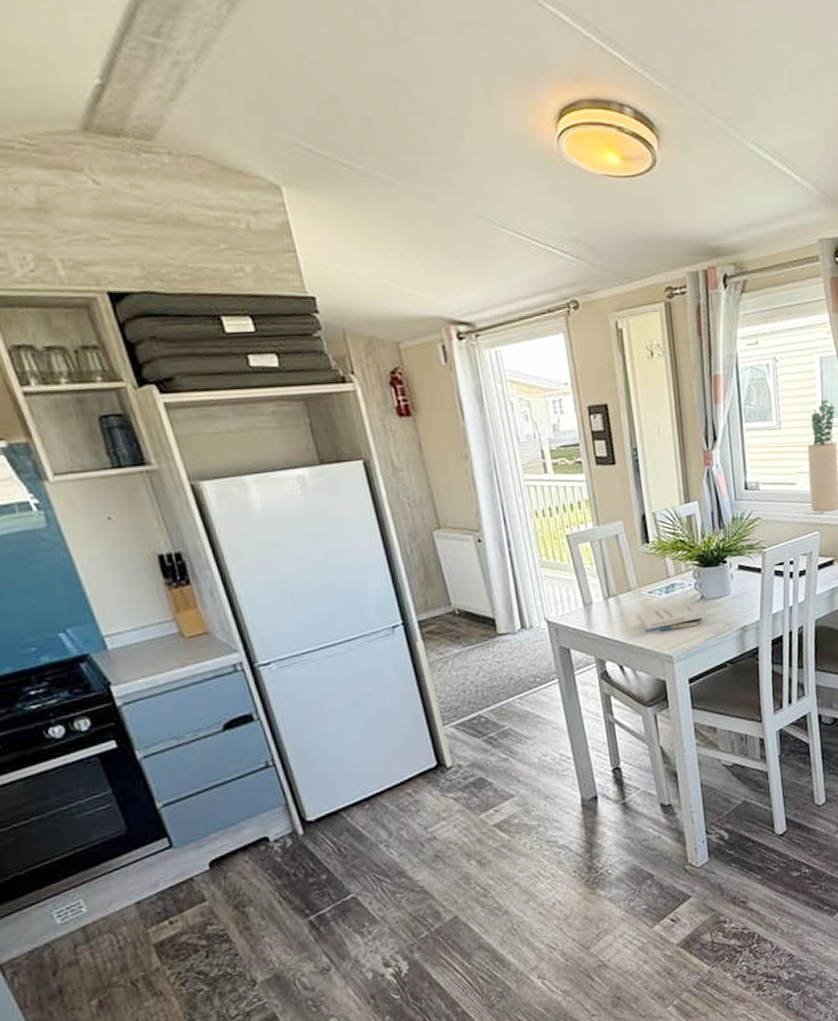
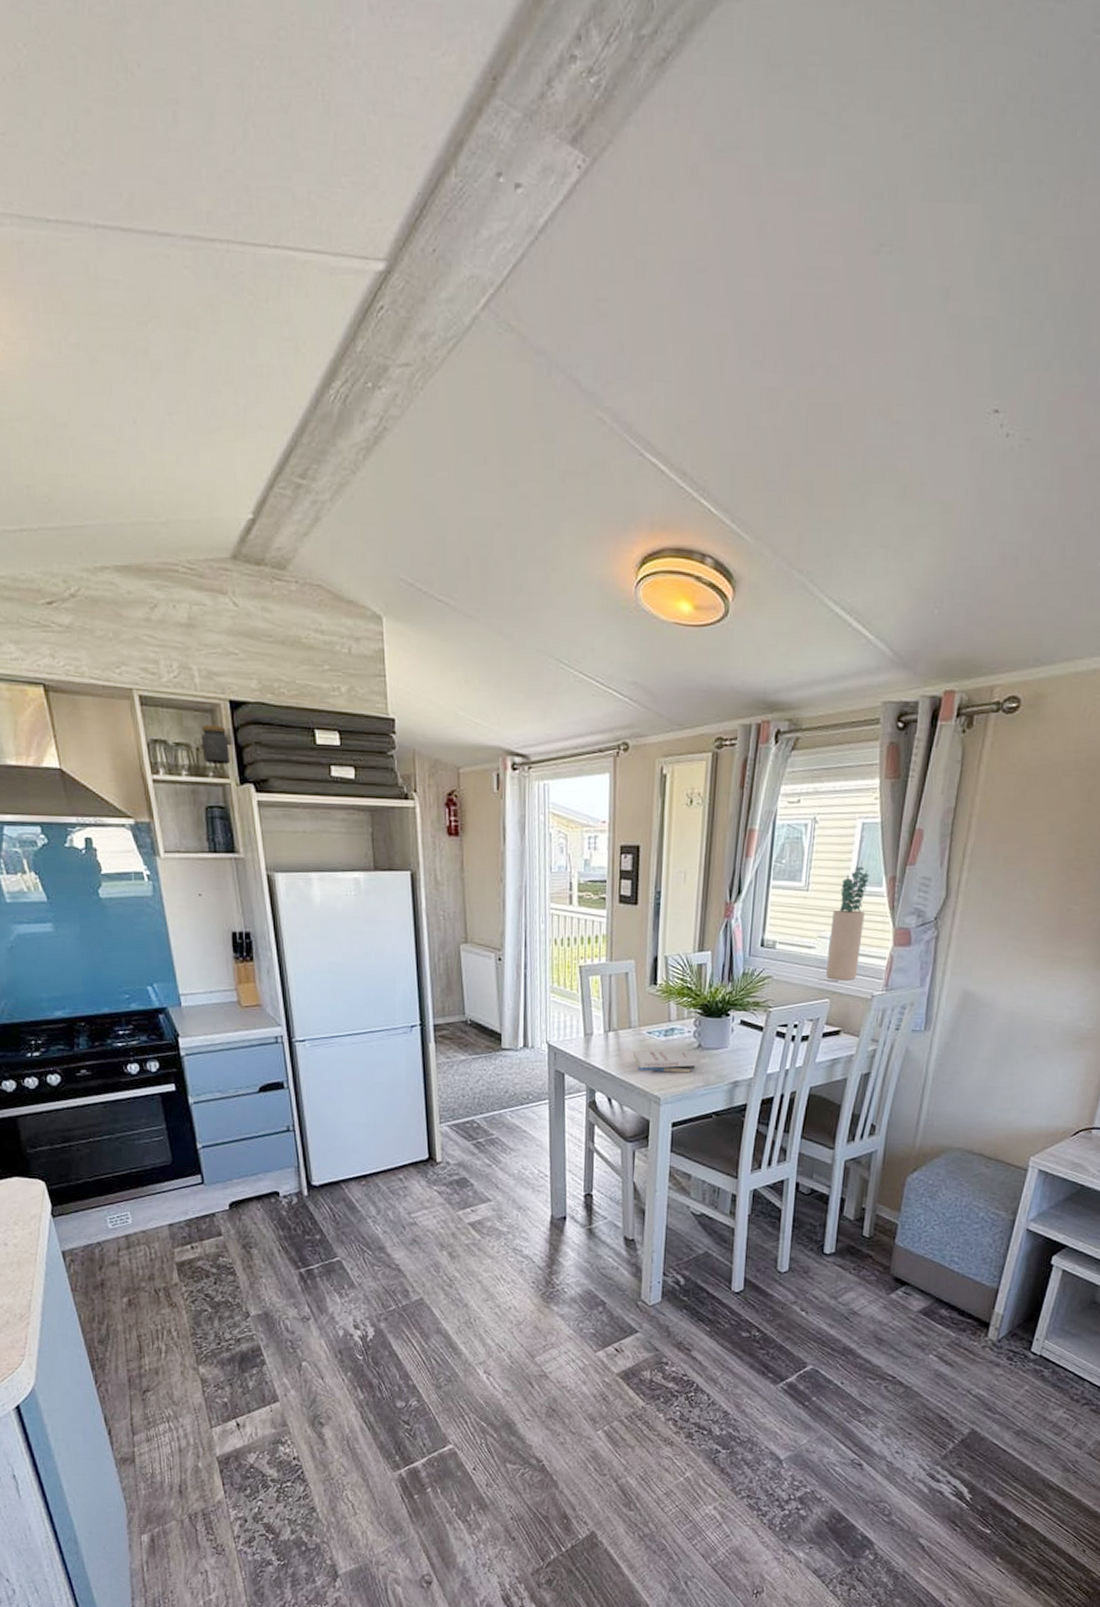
jar: none [77,322,122,367] -> present [200,725,231,765]

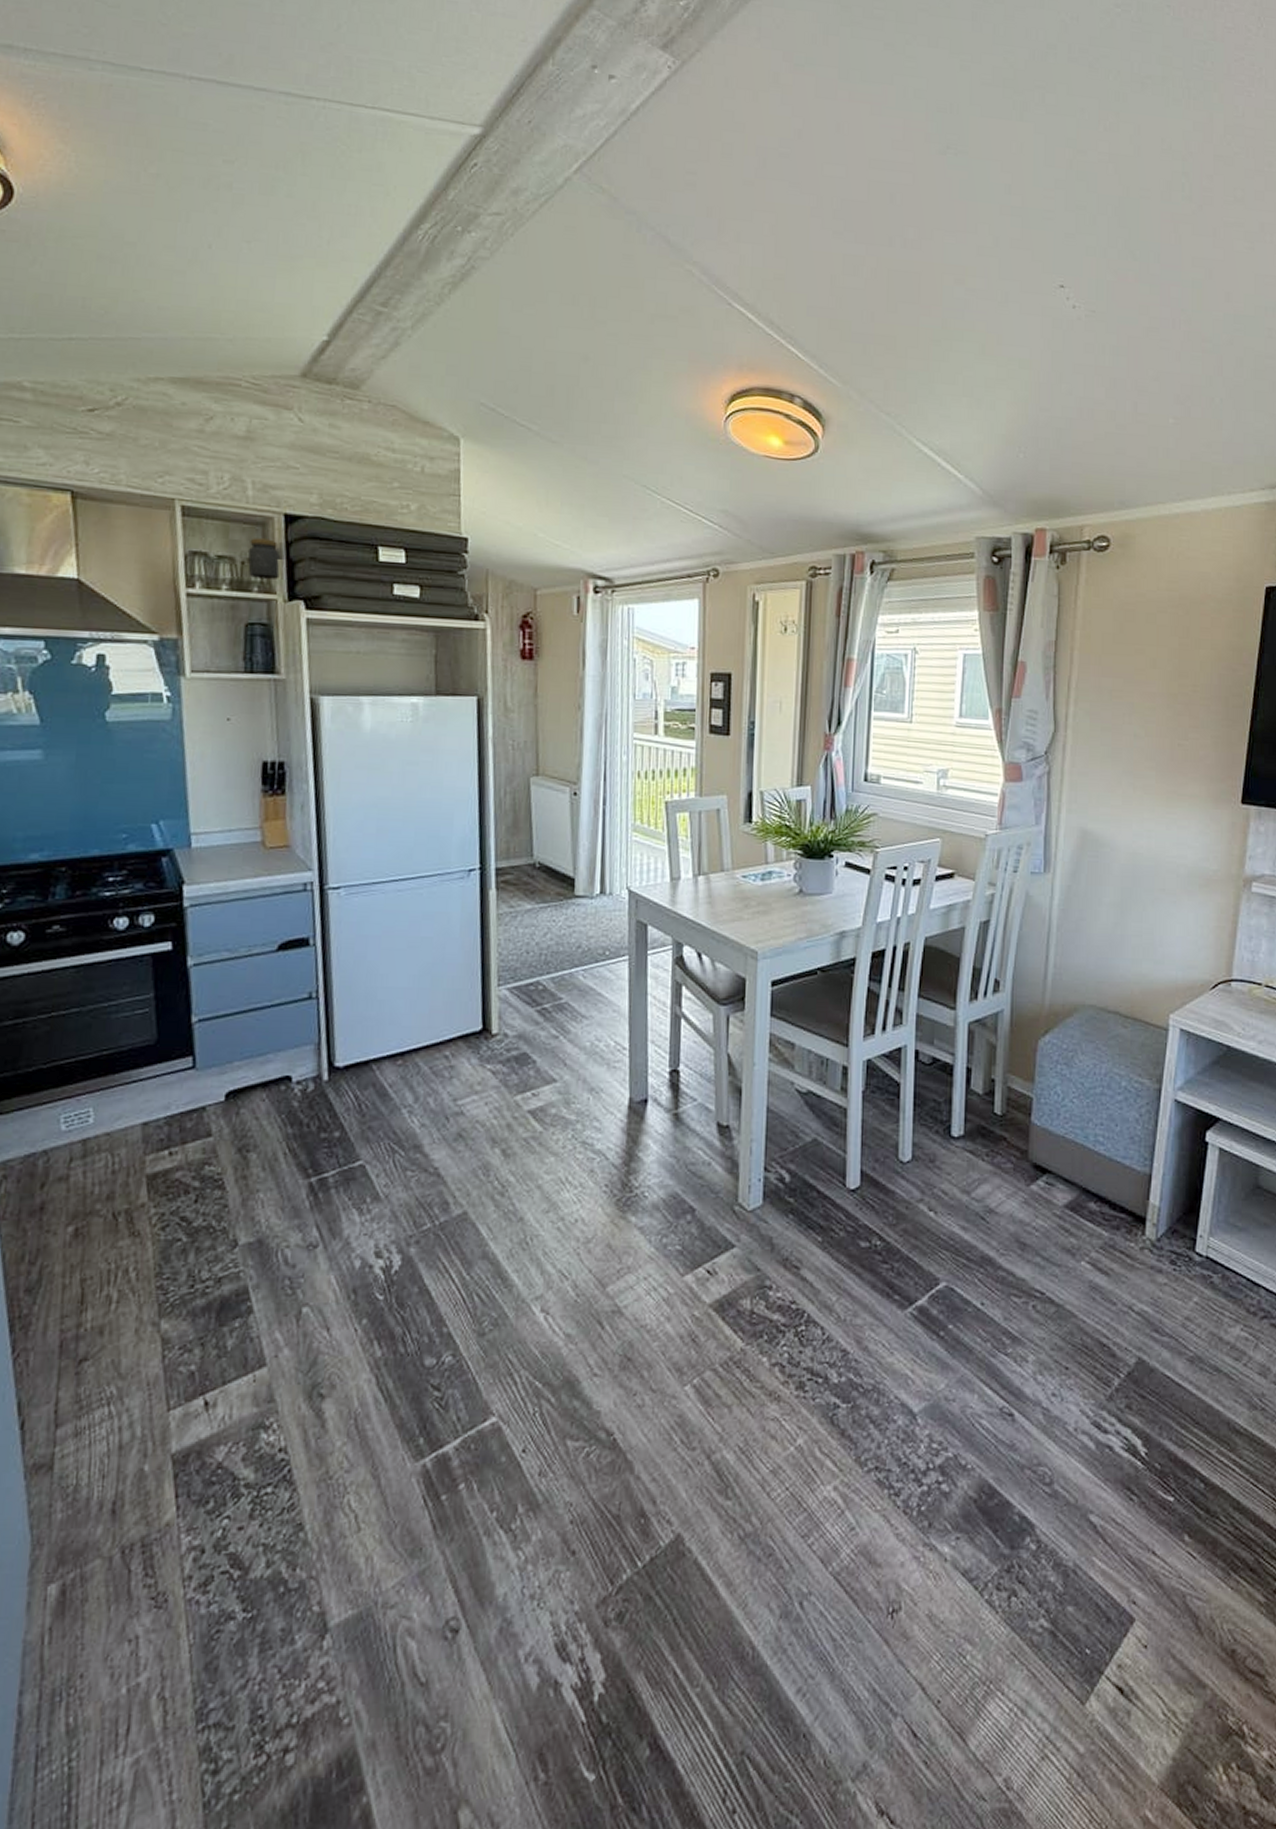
books: present [632,1049,700,1072] -> none [725,895,802,922]
vase: present [826,861,869,981] -> none [936,692,974,819]

